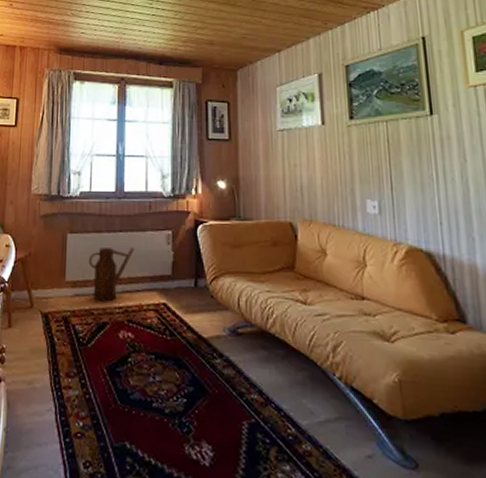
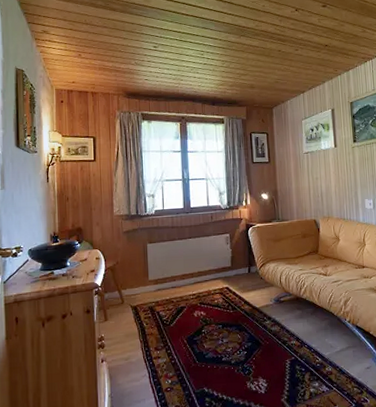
watering can: present [88,247,135,302] -> none [166,249,202,292]

